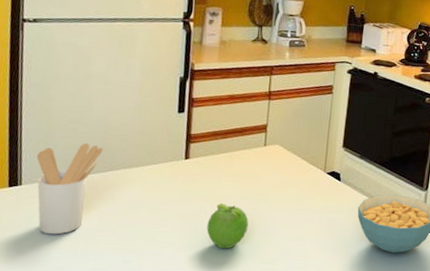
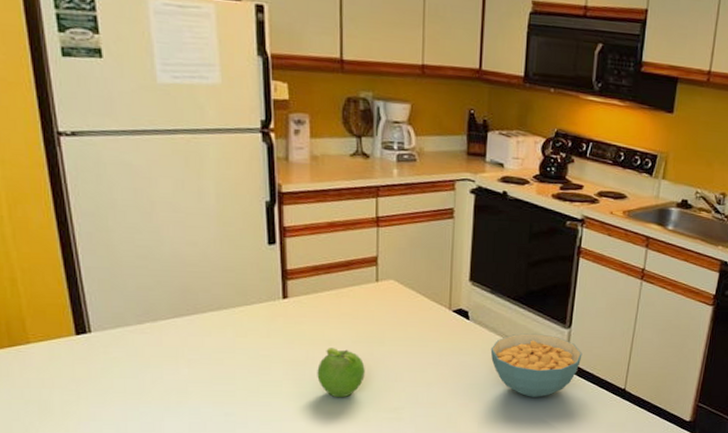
utensil holder: present [36,143,104,235] -> none [103,282,183,387]

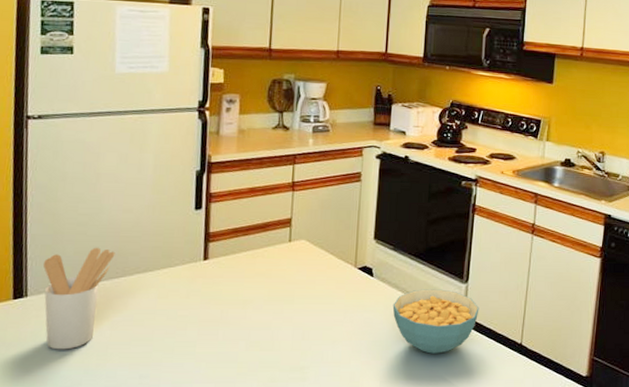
utensil holder: none [103,282,183,387] -> present [42,247,115,350]
fruit: present [317,348,365,398] -> none [229,307,275,358]

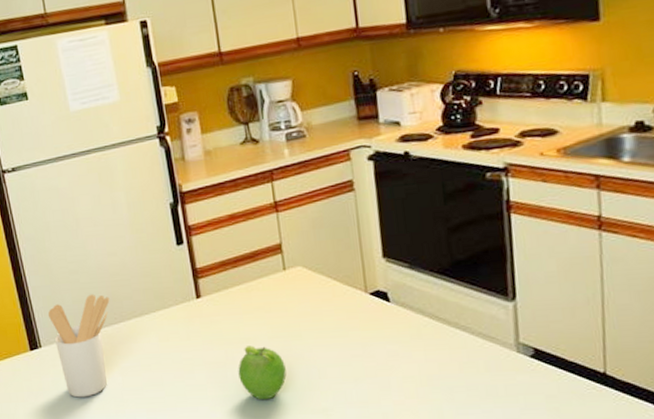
fruit: none [229,307,275,358] -> present [238,346,287,400]
cereal bowl: present [392,288,479,354] -> none [420,310,538,390]

